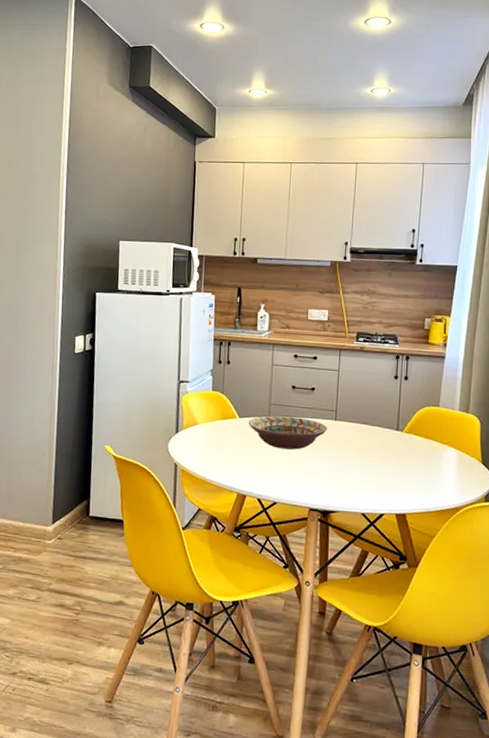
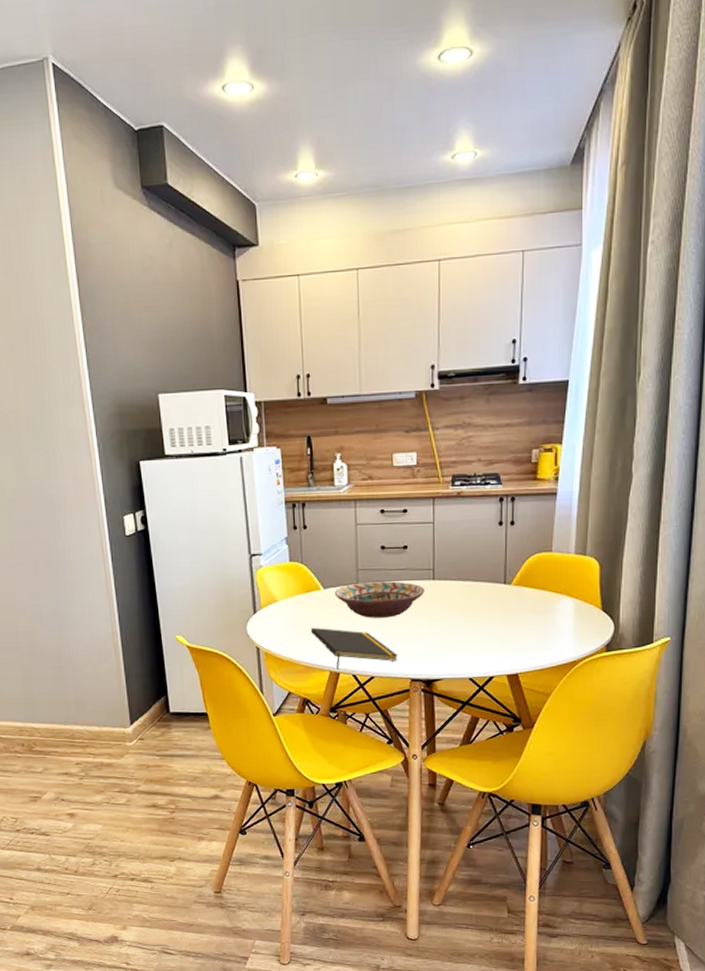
notepad: none [224,451,299,492] -> present [310,627,398,669]

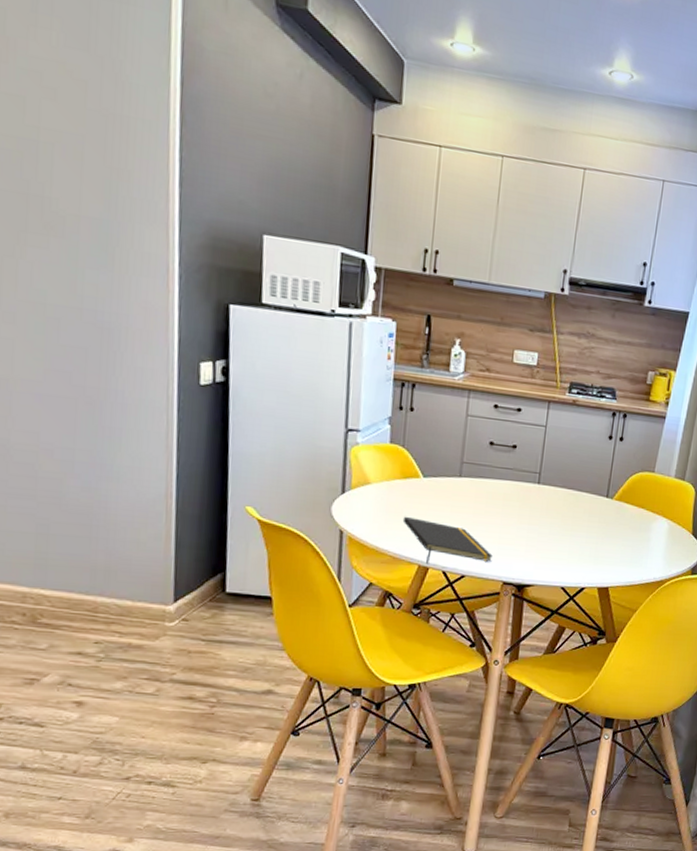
decorative bowl: present [334,581,425,618] -> none [434,476,529,517]

